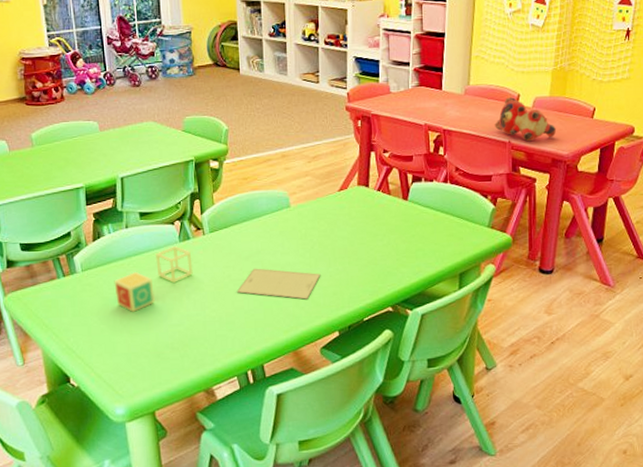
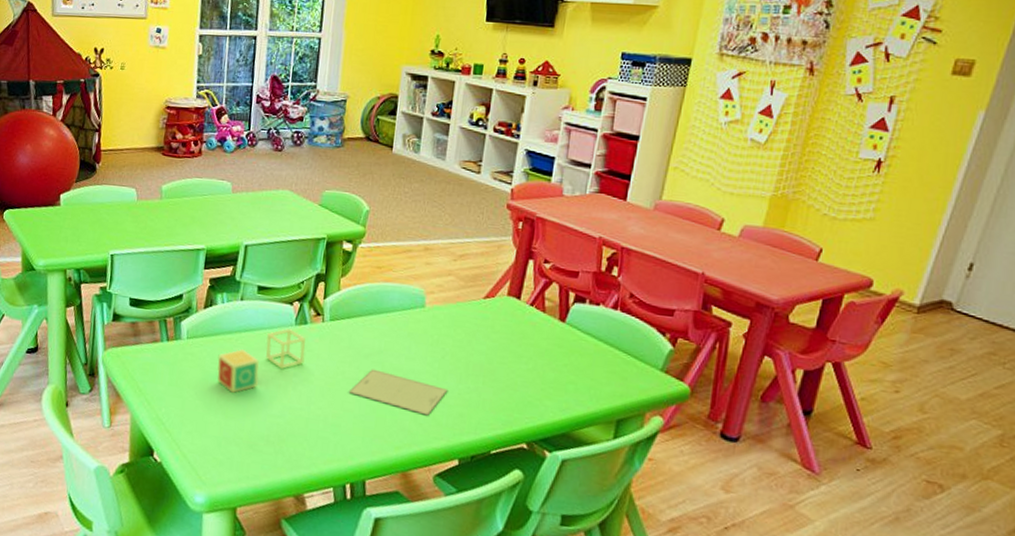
stuffed animal: present [495,97,557,142] -> none [687,220,768,278]

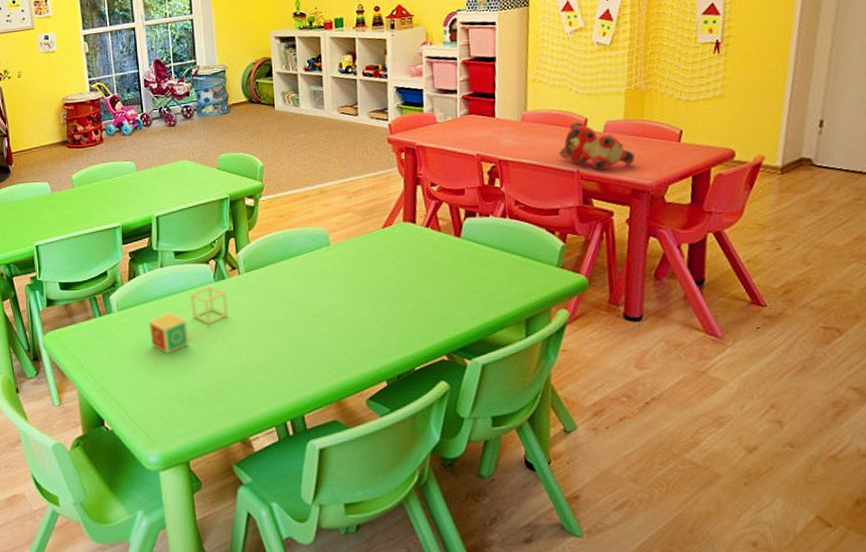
paper: present [348,369,448,416] -> none [273,310,365,345]
stuffed animal: none [687,220,768,278] -> present [559,122,636,171]

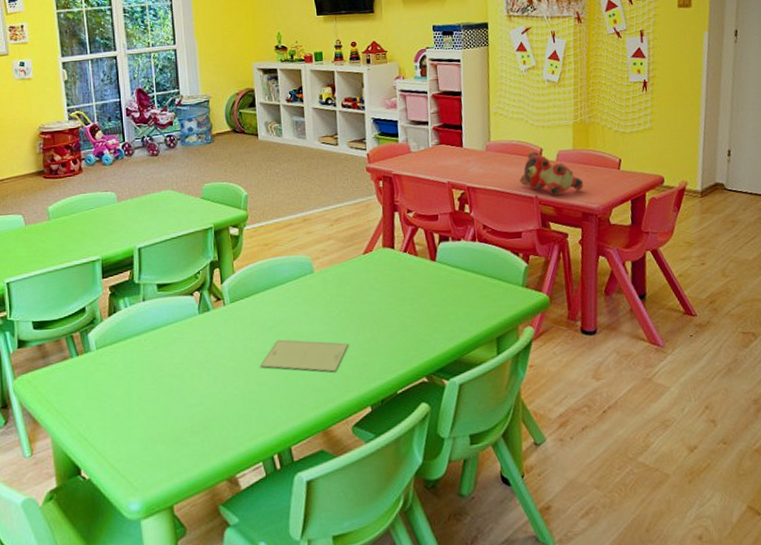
toy blocks: present [148,286,228,354] -> none [130,319,213,392]
paper: none [273,310,365,345] -> present [259,339,349,372]

